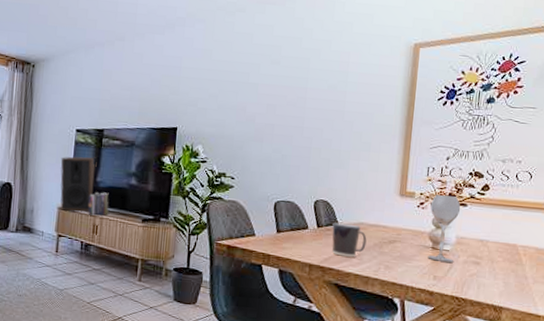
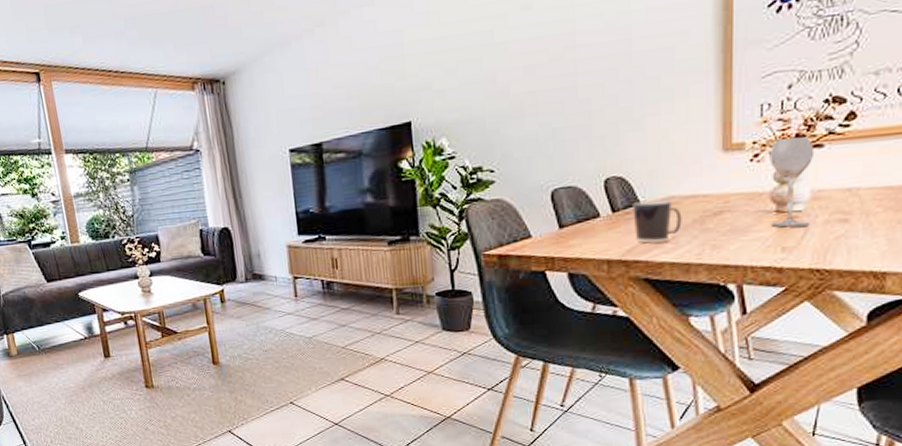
speaker: present [60,156,97,212] -> none [278,178,327,248]
books: present [88,192,109,216] -> none [320,217,347,248]

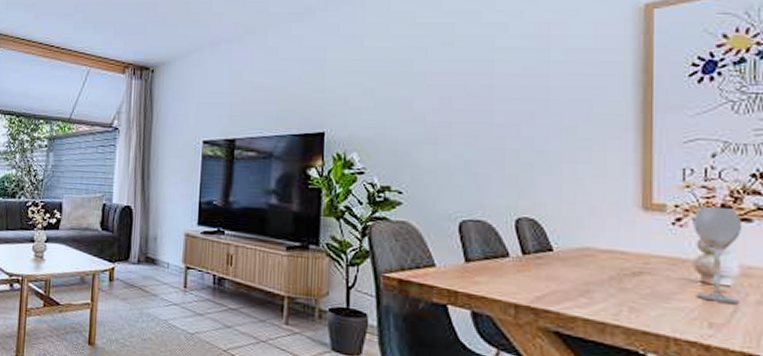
mug: present [633,200,682,244] -> none [544,248,598,295]

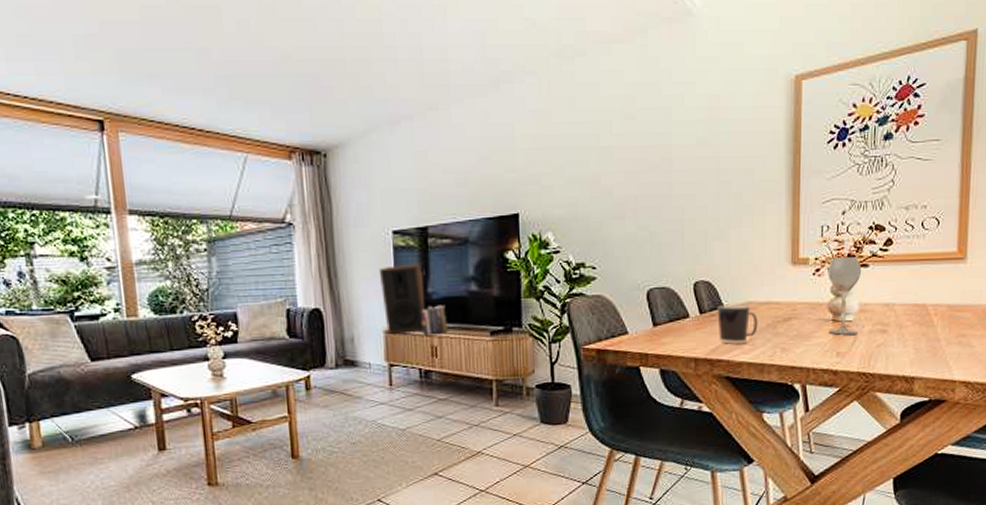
speaker: none [186,172,229,239] -> present [378,263,429,334]
books: none [220,214,245,243] -> present [421,305,448,335]
mug: none [544,248,598,295] -> present [717,305,758,344]

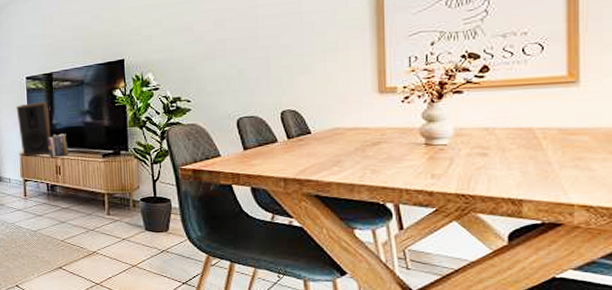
mug: present [717,305,758,344] -> none [304,130,346,166]
wineglass: present [827,257,862,335] -> none [417,84,456,158]

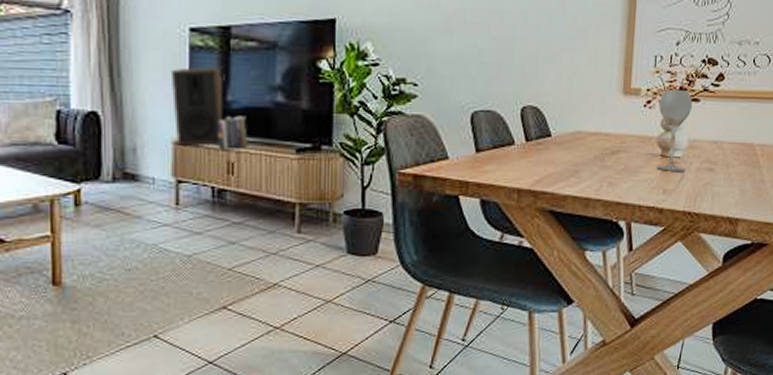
wineglass: none [417,84,456,158] -> present [656,90,693,171]

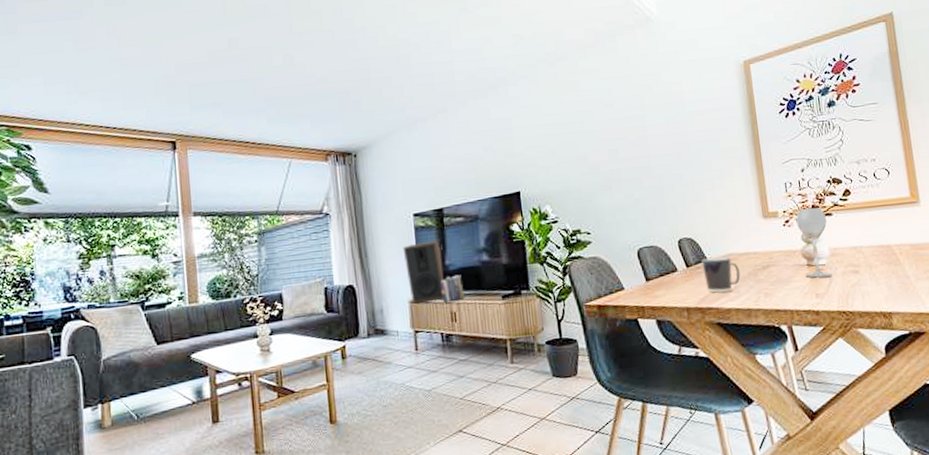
mug: none [544,134,586,175] -> present [701,257,741,293]

